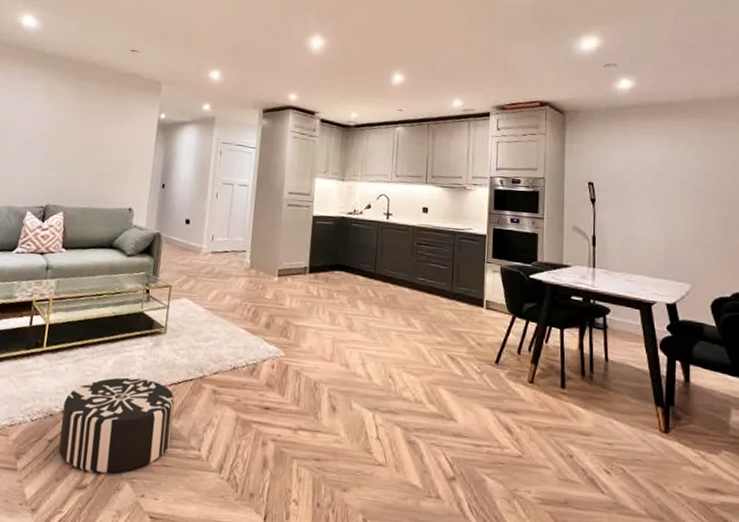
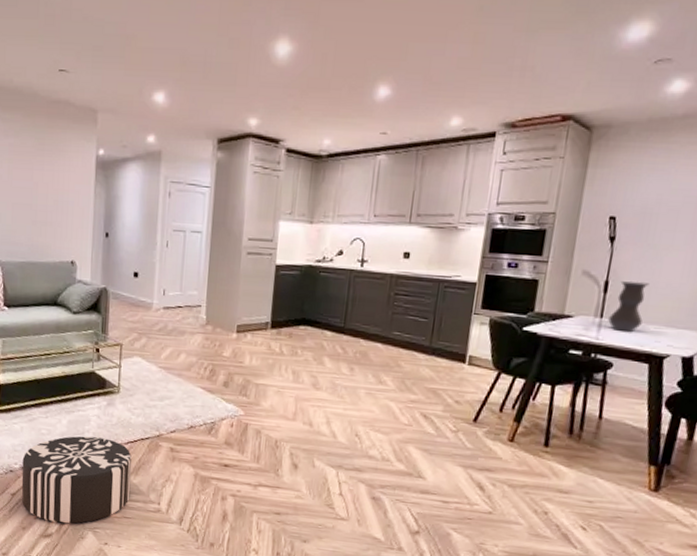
vase: none [600,236,629,282] -> present [608,280,650,333]

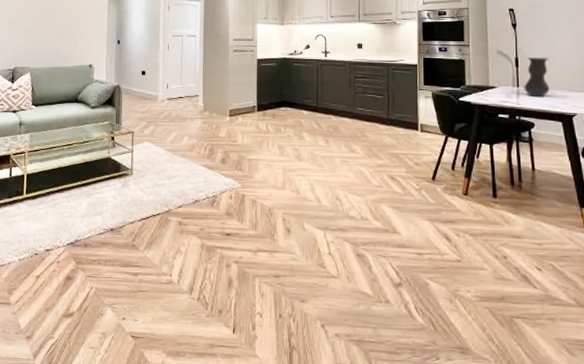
pouf: present [21,436,132,524] -> none [45,216,145,302]

